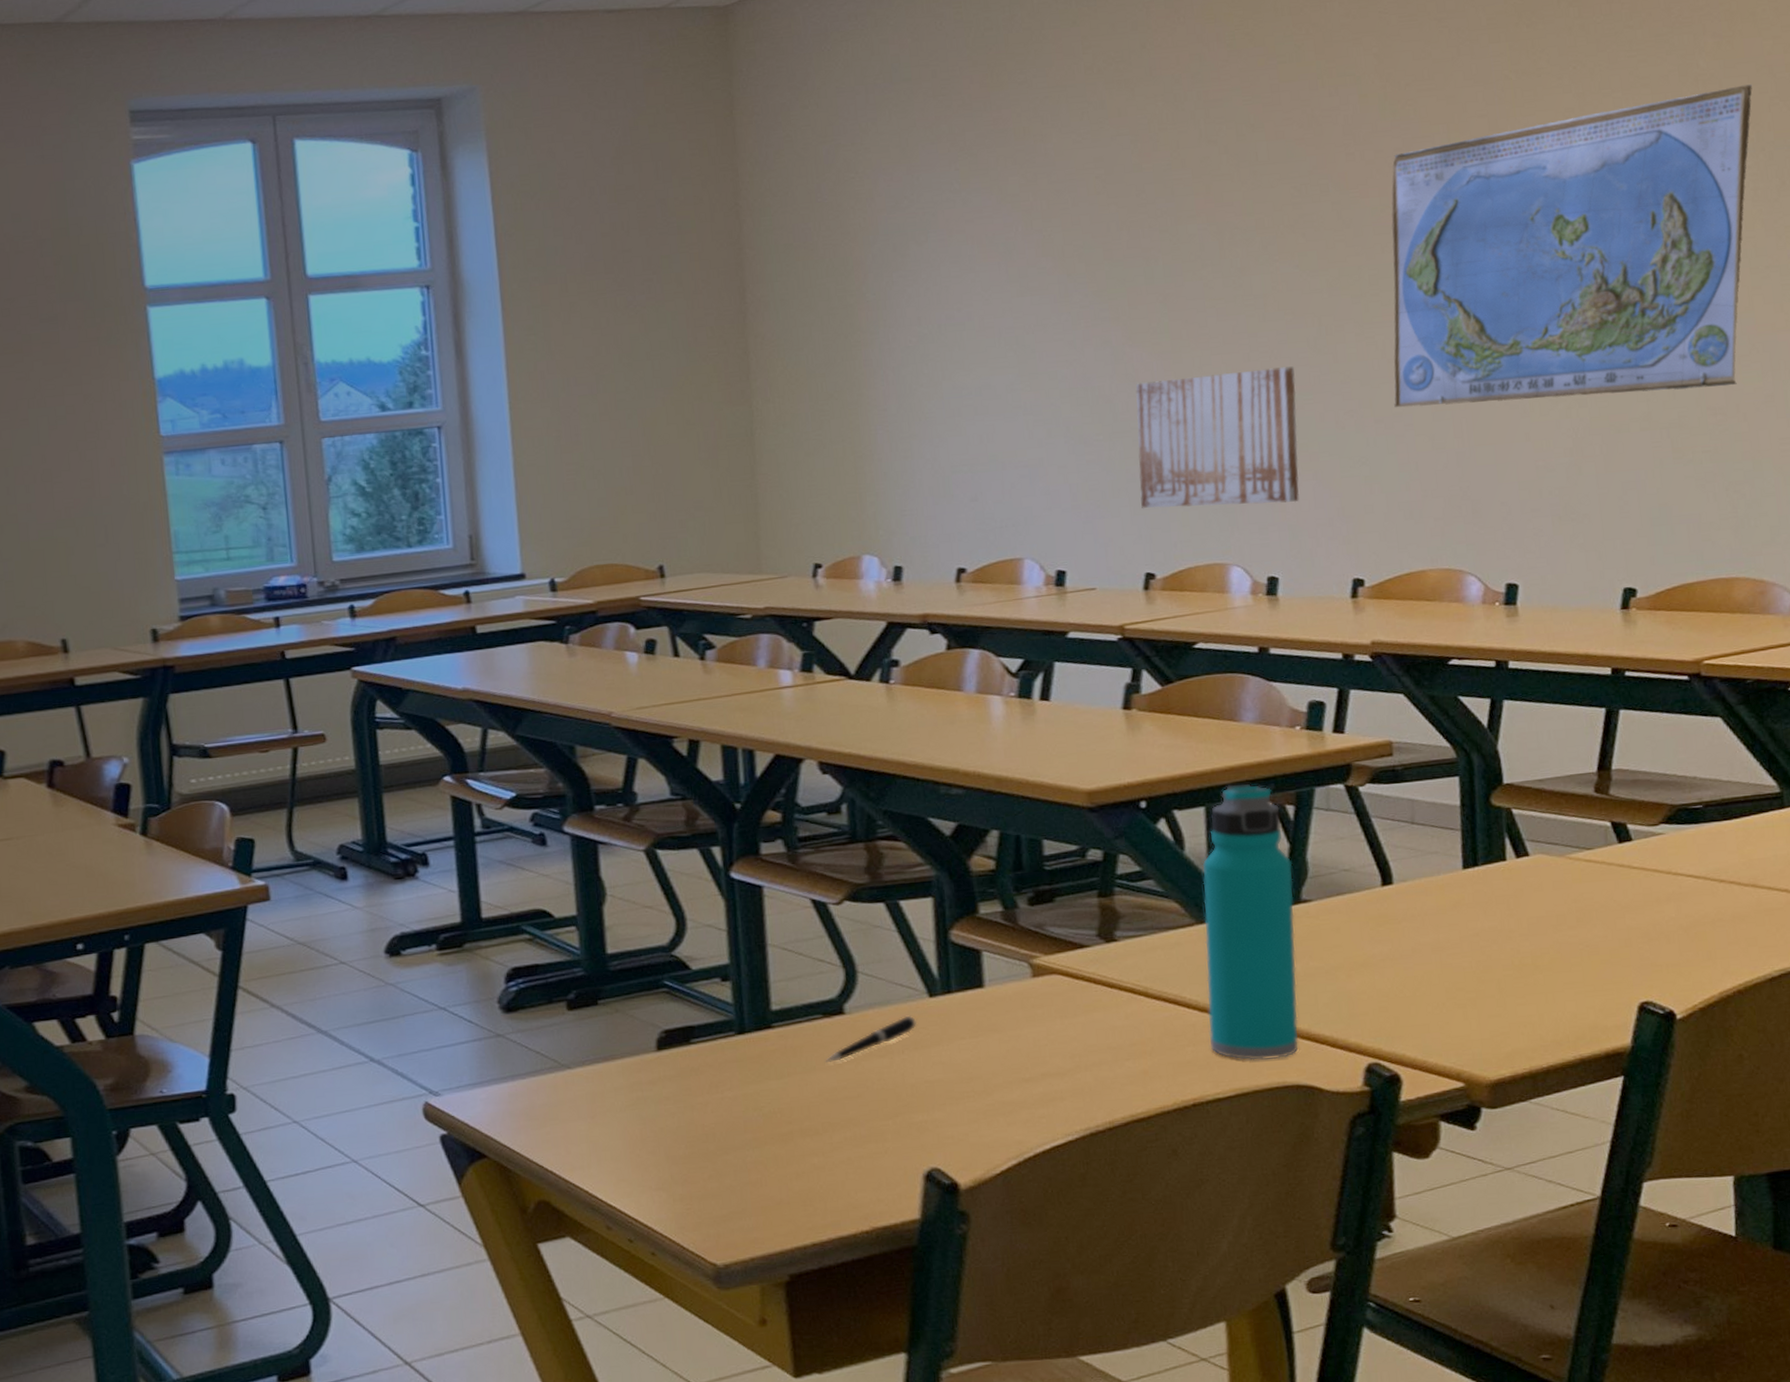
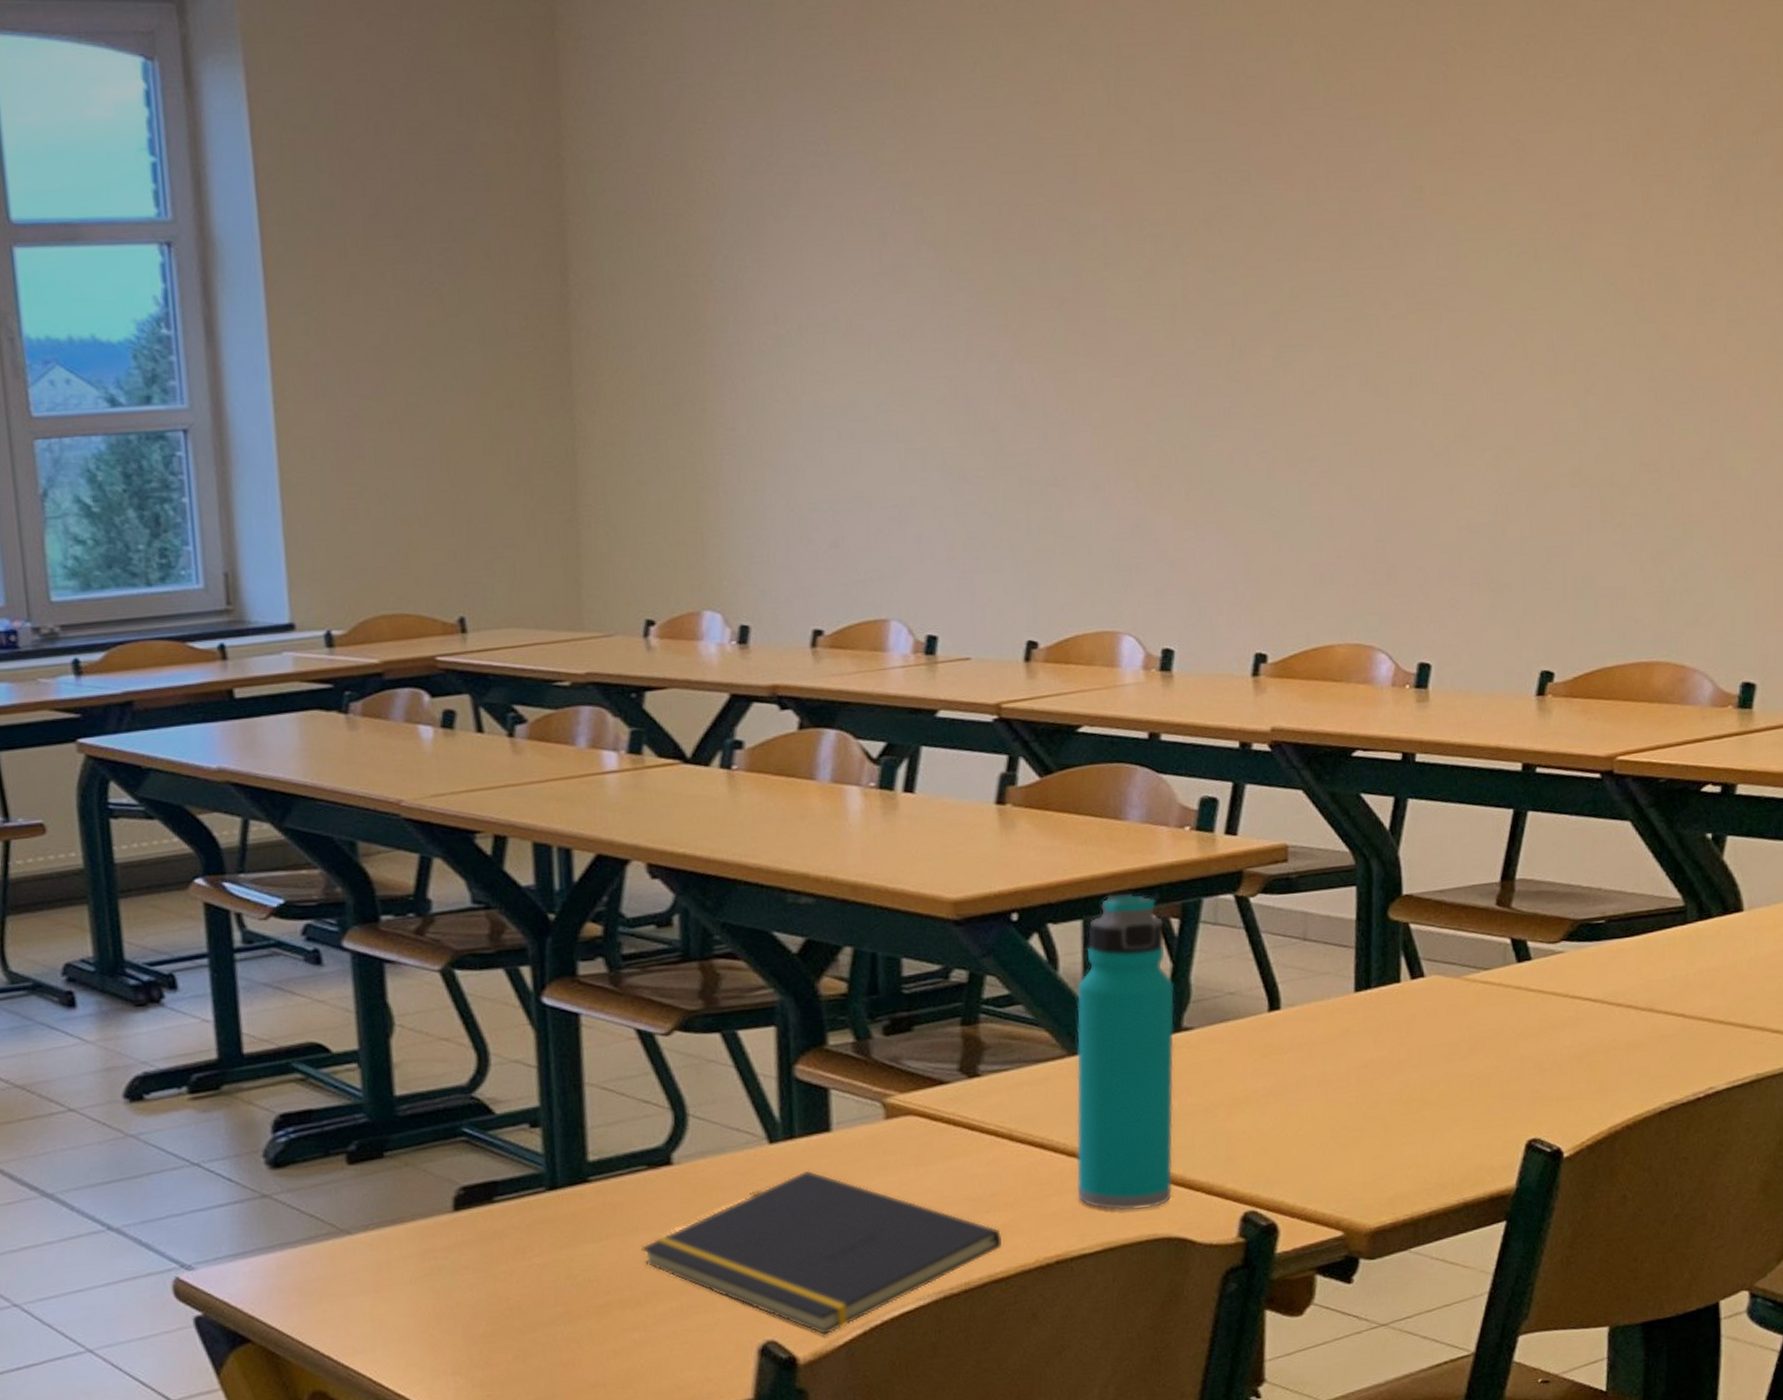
notepad: none [819,1020,1142,1165] -> present [641,1170,1002,1336]
pen: present [825,1015,917,1063] -> none [649,1165,754,1222]
wall art: present [1135,366,1299,509] -> none [1023,395,1204,563]
world map: present [1391,84,1752,408] -> none [1310,77,1714,451]

